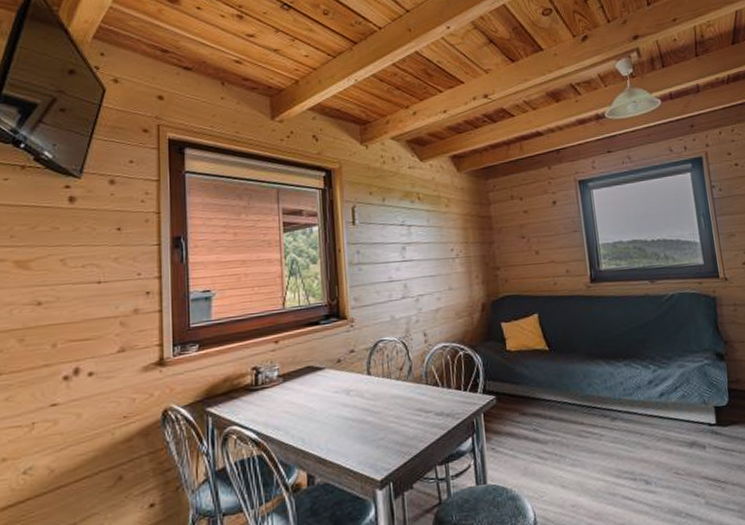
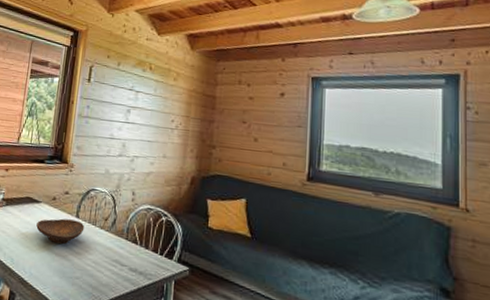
decorative bowl: none [324,378,379,409] -> present [36,218,85,244]

